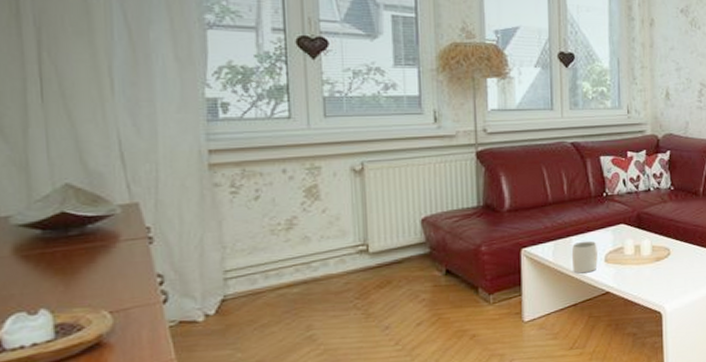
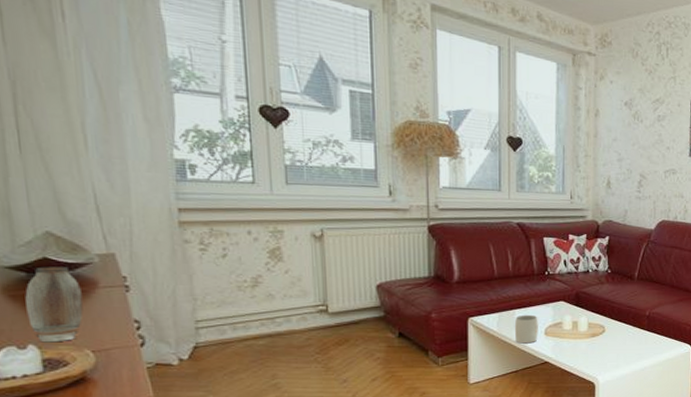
vase: none [39,221,102,306] -> present [25,267,83,343]

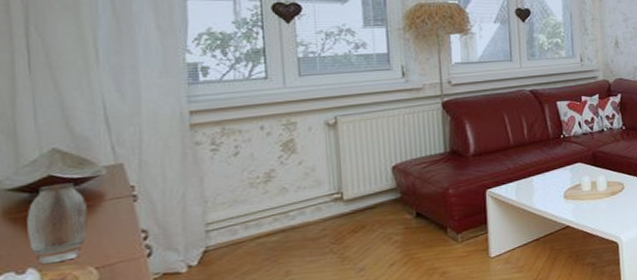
mug: present [514,314,538,344] -> none [533,179,558,210]

